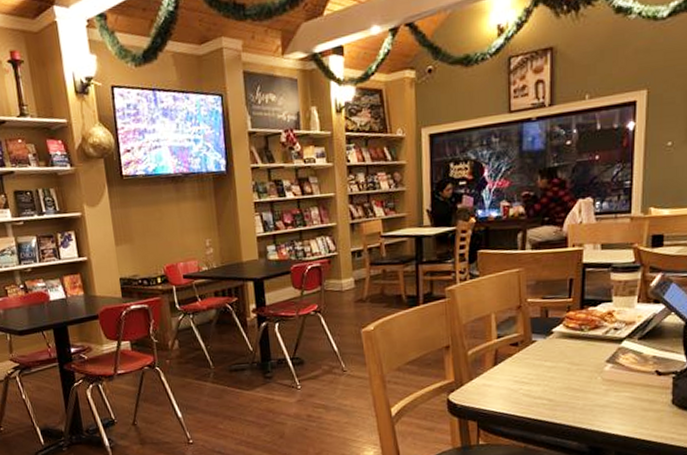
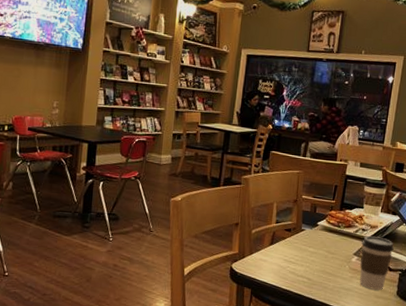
coffee cup: none [615,335,661,402] -> present [359,236,394,290]

